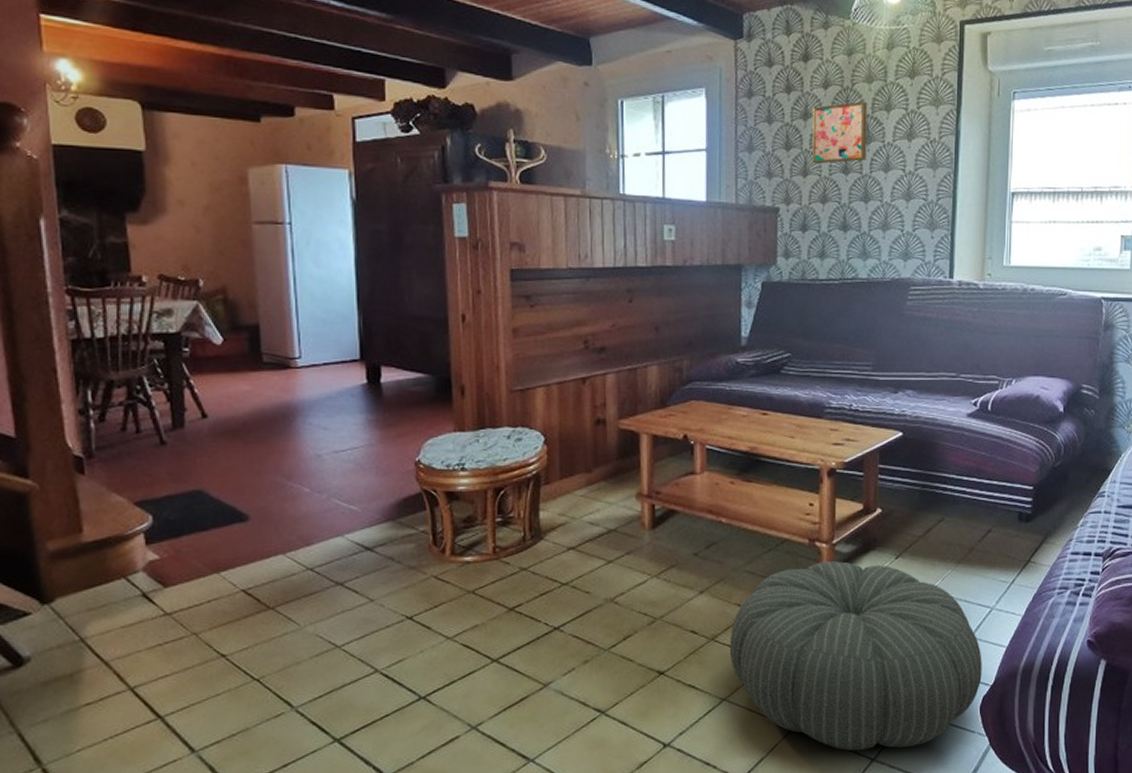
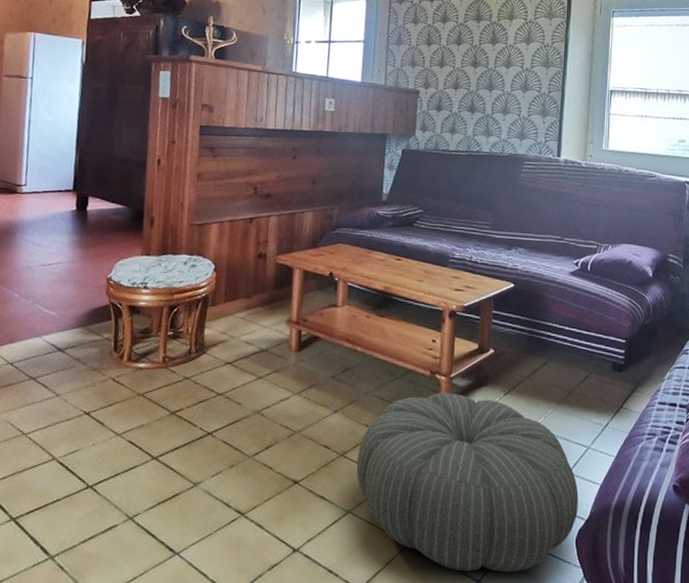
wall art: present [812,101,867,164] -> none [448,11,494,58]

